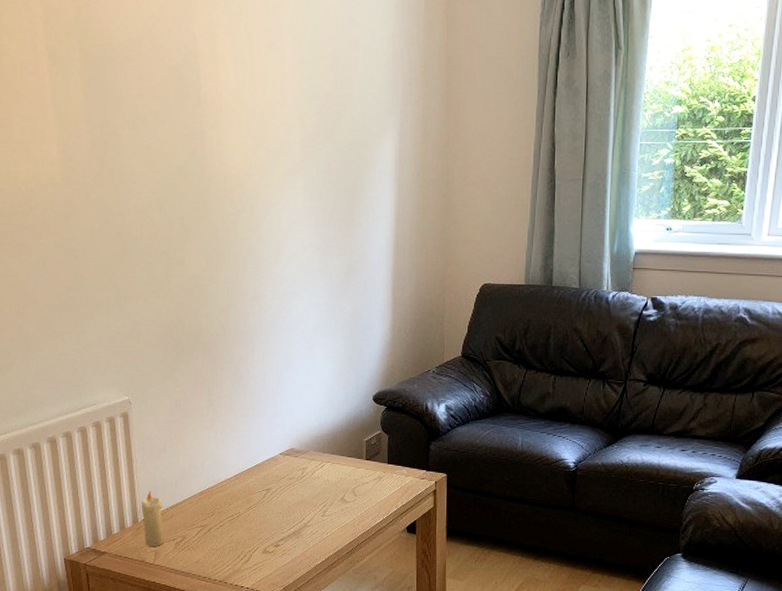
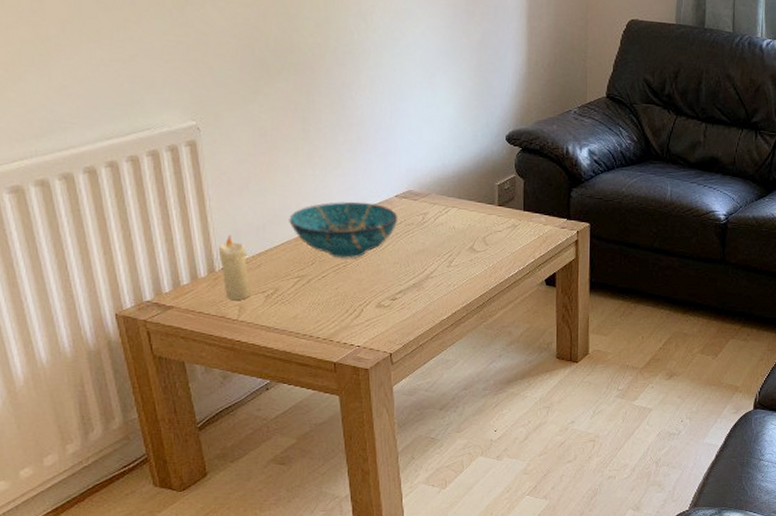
decorative bowl: none [195,459,282,511] -> present [289,201,398,260]

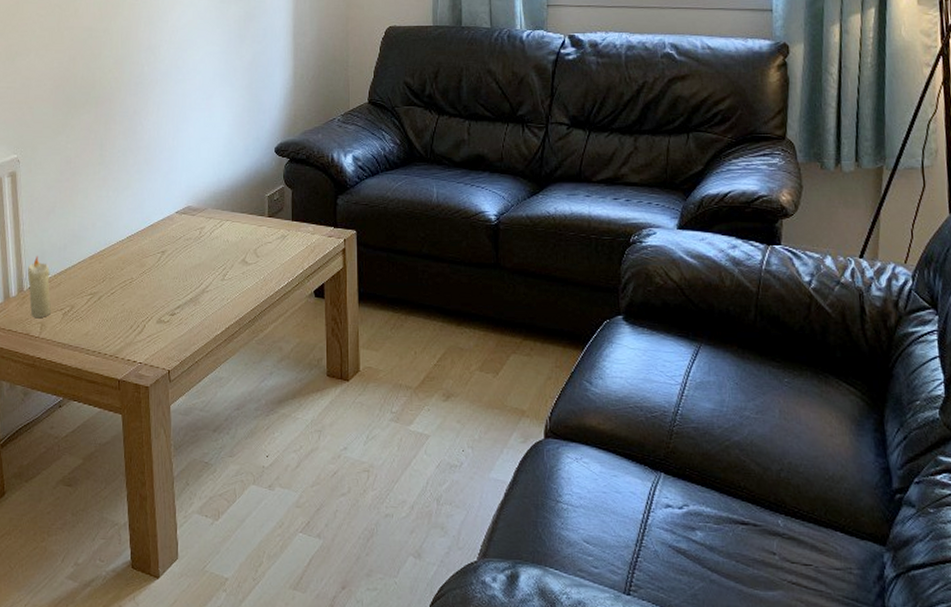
decorative bowl: present [289,201,398,260] -> none [85,219,178,277]

